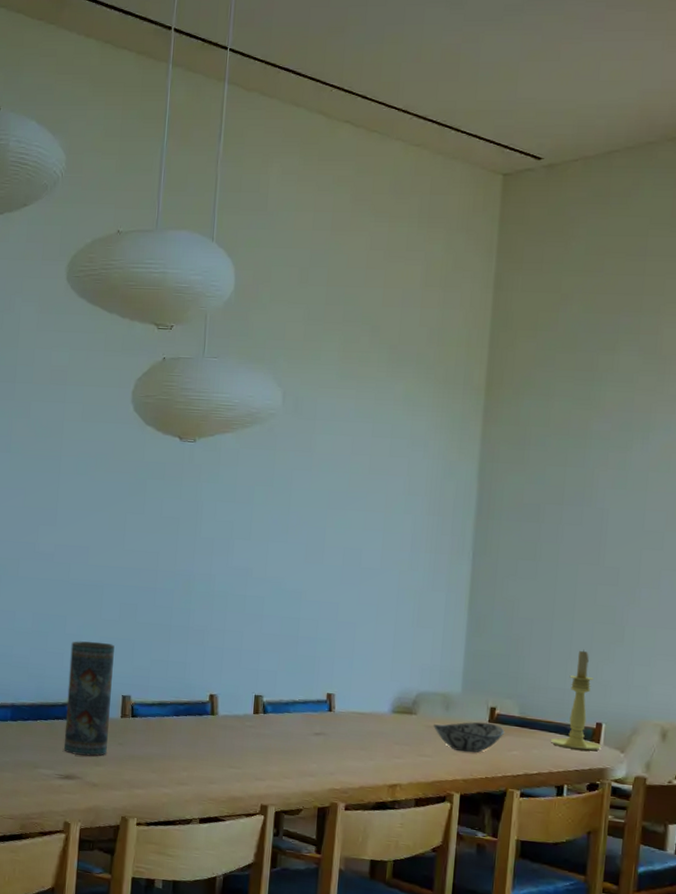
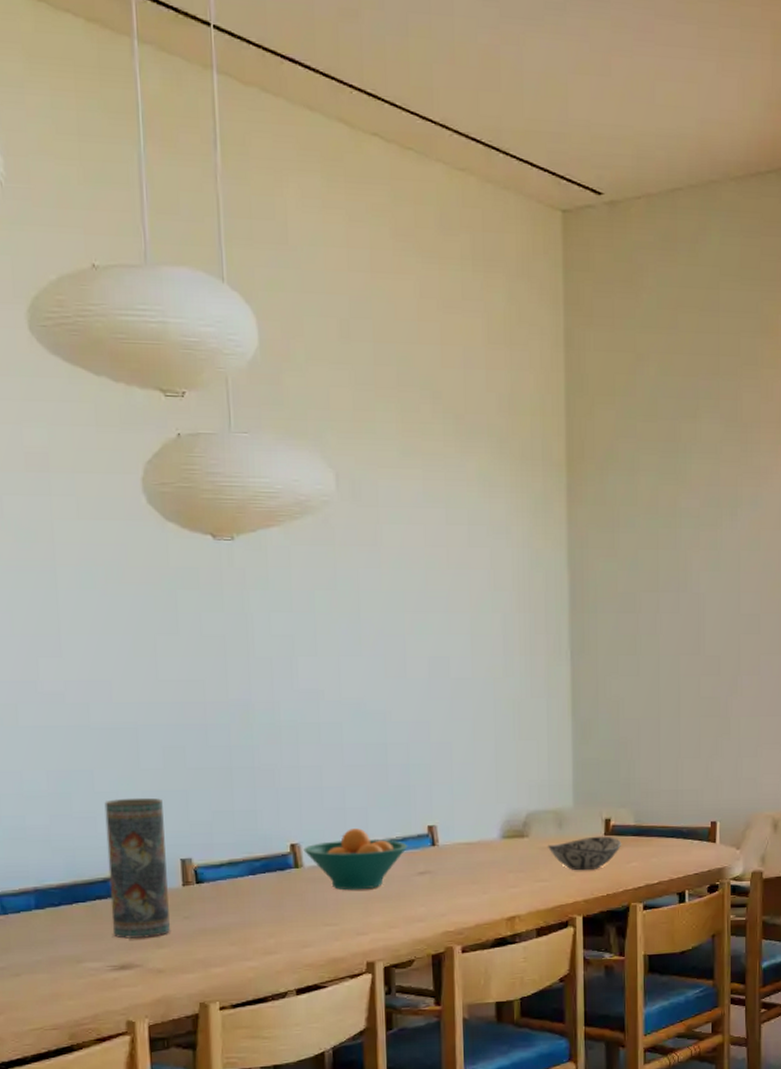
fruit bowl: none [220,687,308,742] -> present [303,828,408,891]
candle holder: present [550,649,602,751] -> none [667,746,718,852]

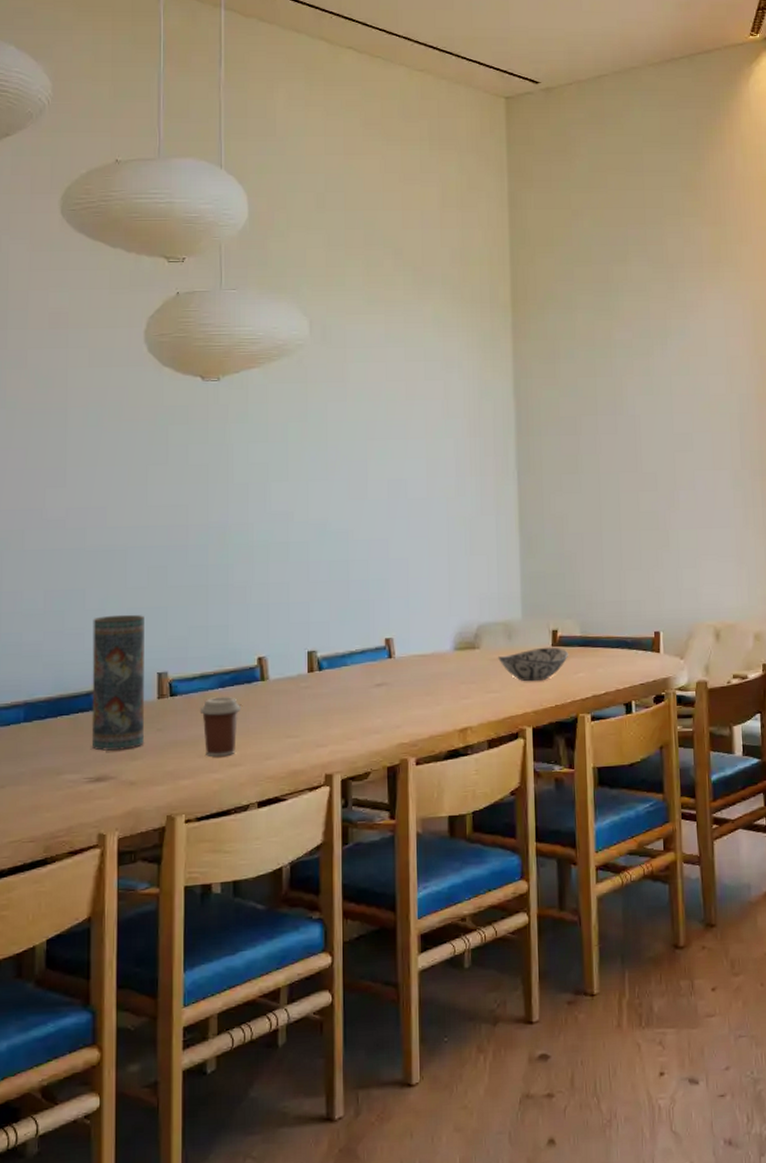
coffee cup: none [229,883,274,945] -> present [199,696,240,757]
fruit bowl: present [303,828,408,891] -> none [270,642,367,703]

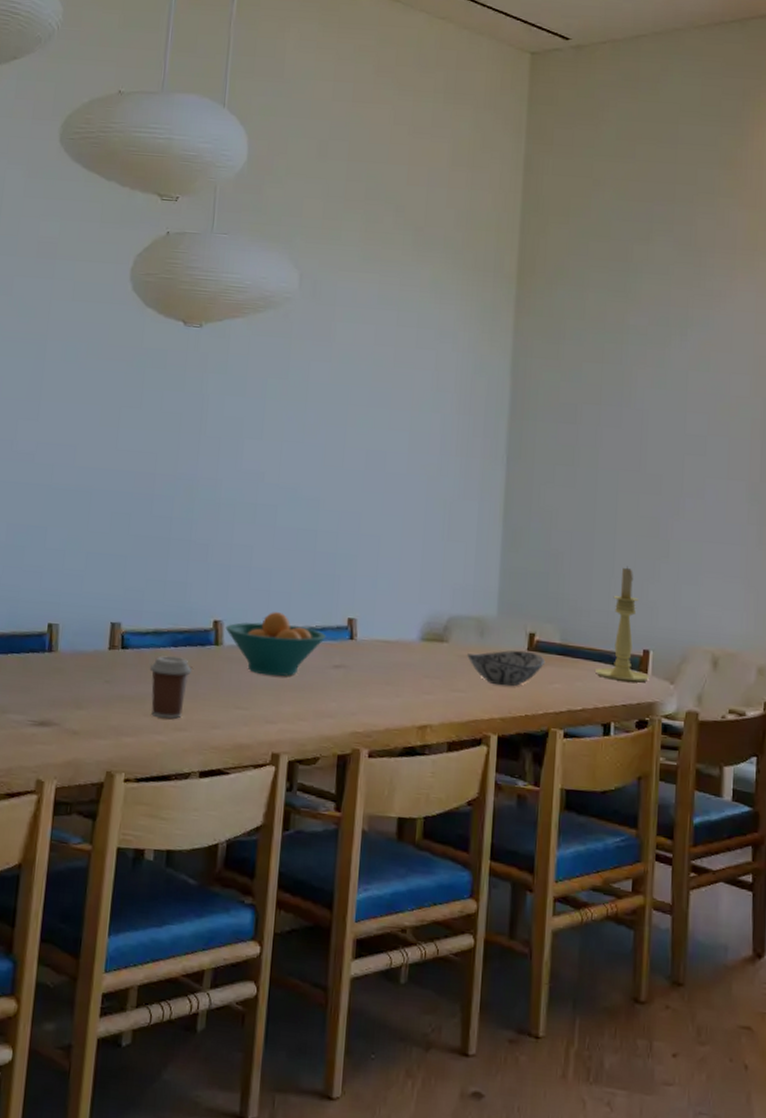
vase: present [91,614,144,752] -> none [38,557,103,698]
fruit bowl: none [270,642,367,703] -> present [225,612,327,677]
candle holder: none [613,558,662,663] -> present [594,566,650,683]

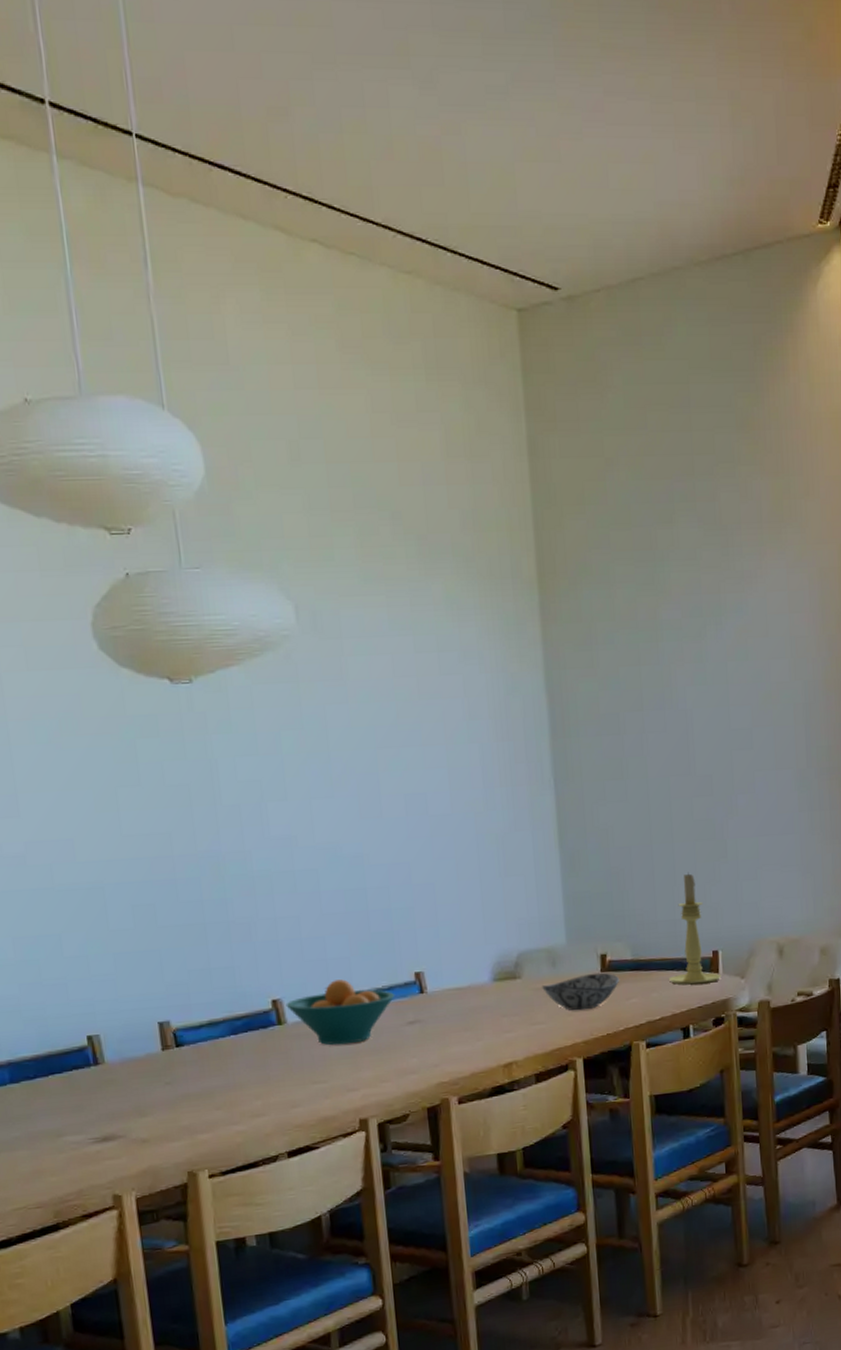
coffee cup: present [149,655,191,719] -> none [211,1043,258,1109]

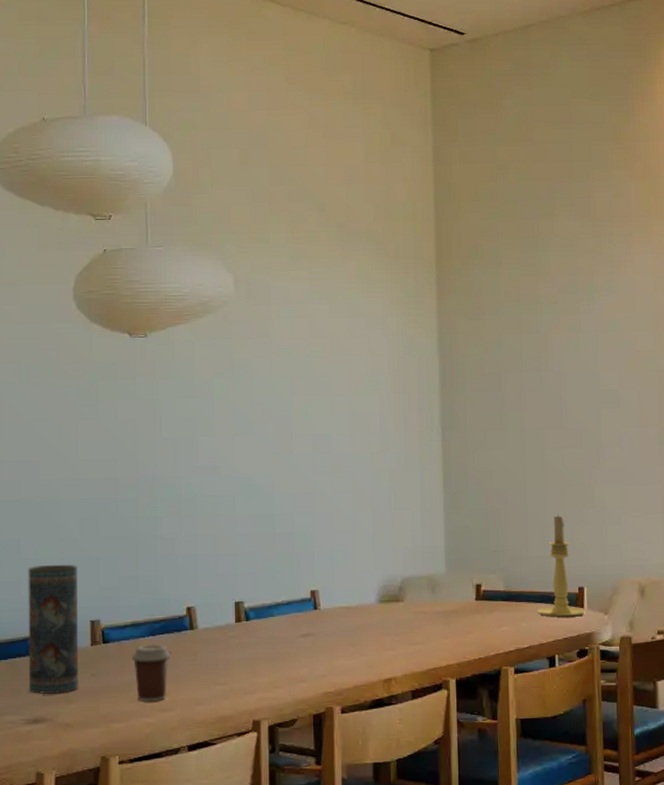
vase: none [75,959,152,1110] -> present [28,564,78,695]
coffee cup: none [211,1043,258,1109] -> present [131,644,170,702]
fruit bowl: present [286,979,395,1046] -> none [198,593,293,651]
decorative bowl: present [542,972,620,1011] -> none [422,601,493,635]

